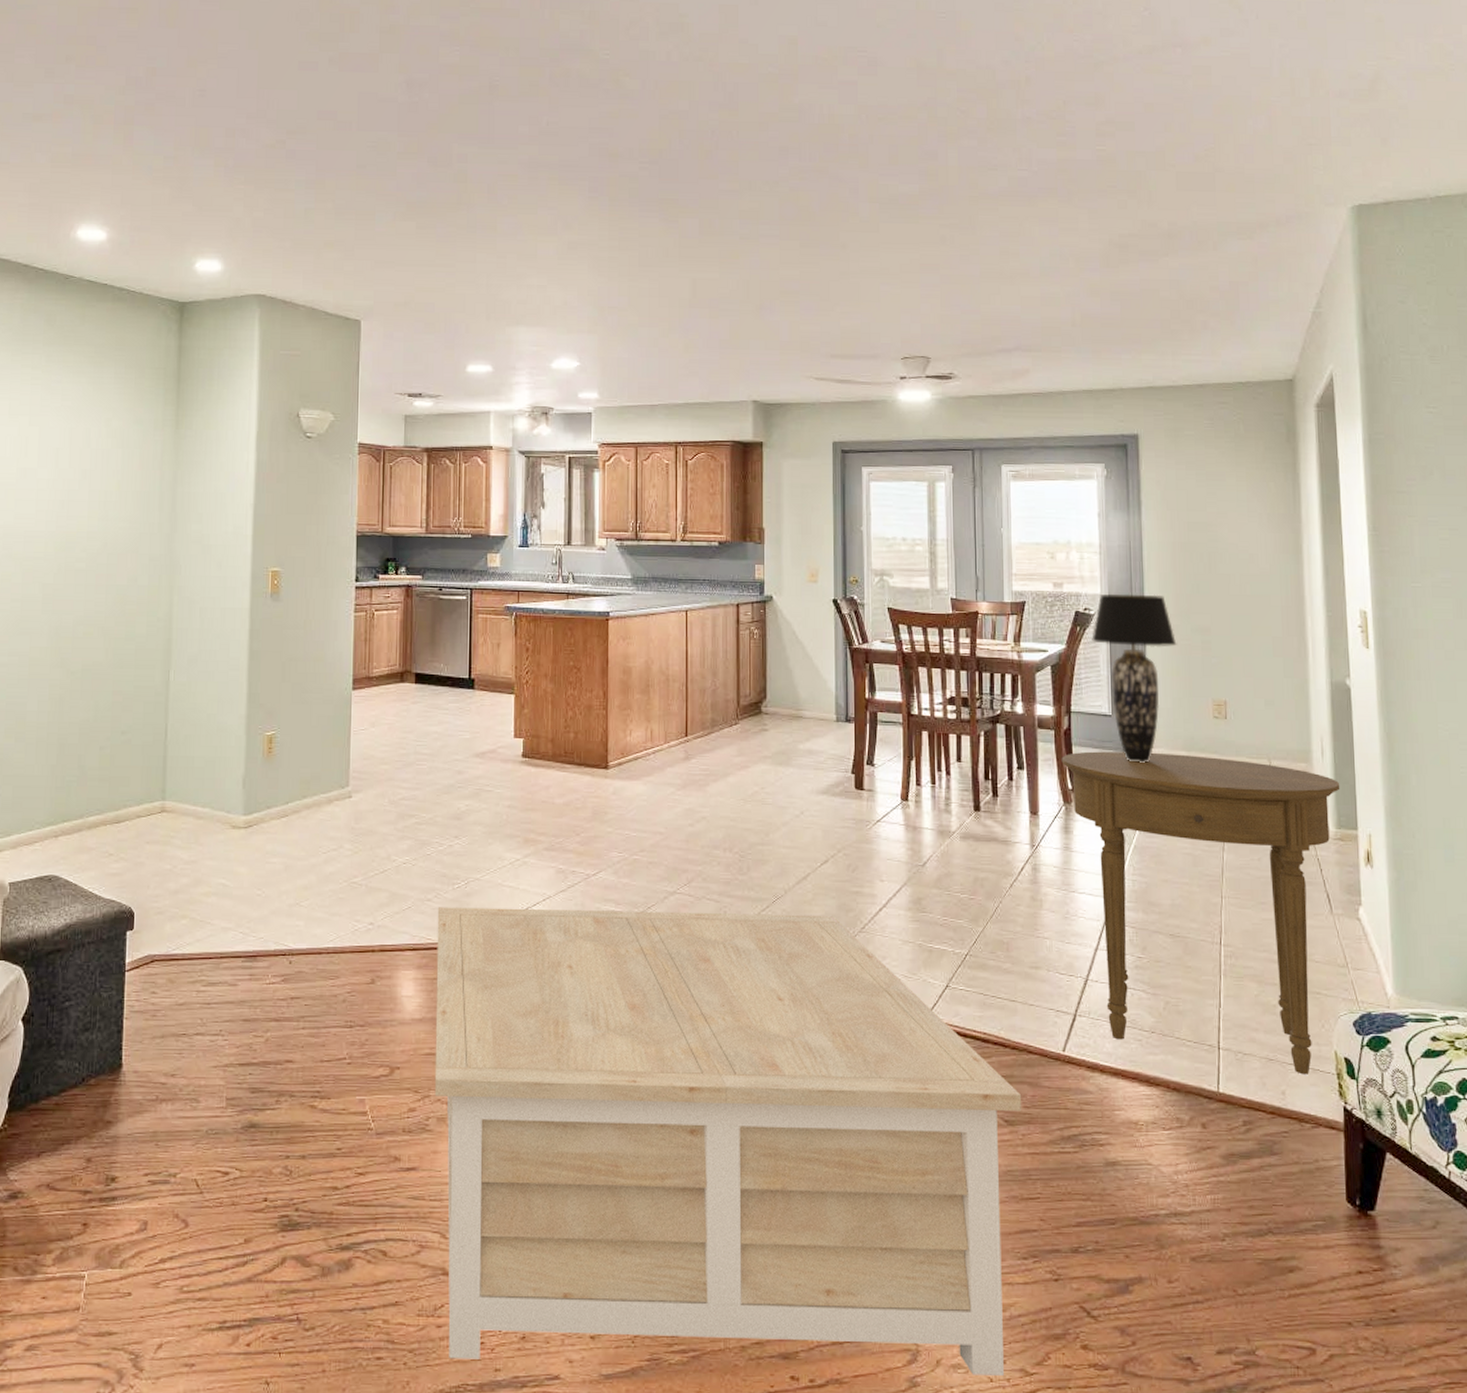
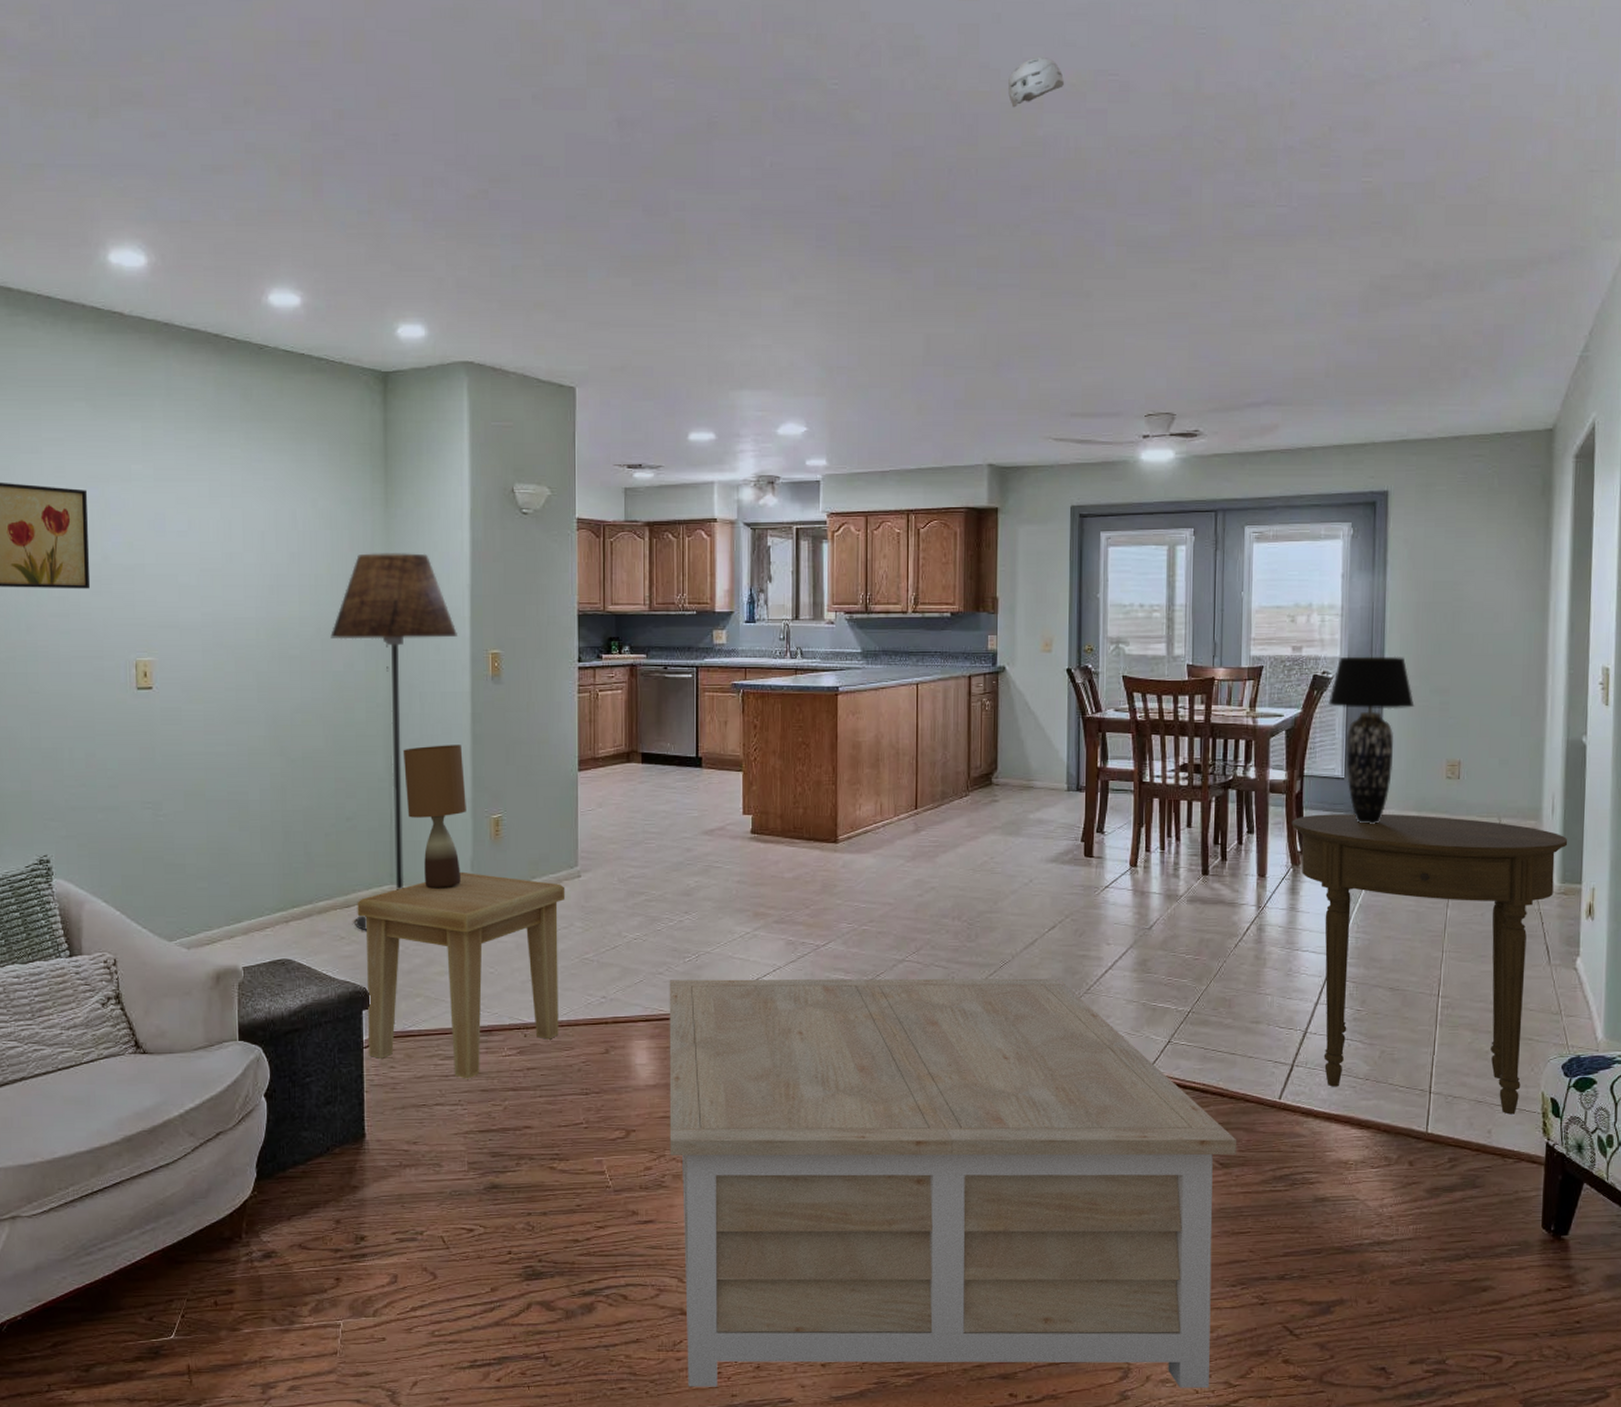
floor lamp: none [116,472,239,848] -> present [330,553,457,931]
side table: none [127,789,336,1008] -> present [357,871,566,1079]
table lamp: none [180,660,241,805] -> present [403,745,466,887]
smoke detector: none [766,35,817,78] -> present [1008,58,1064,108]

